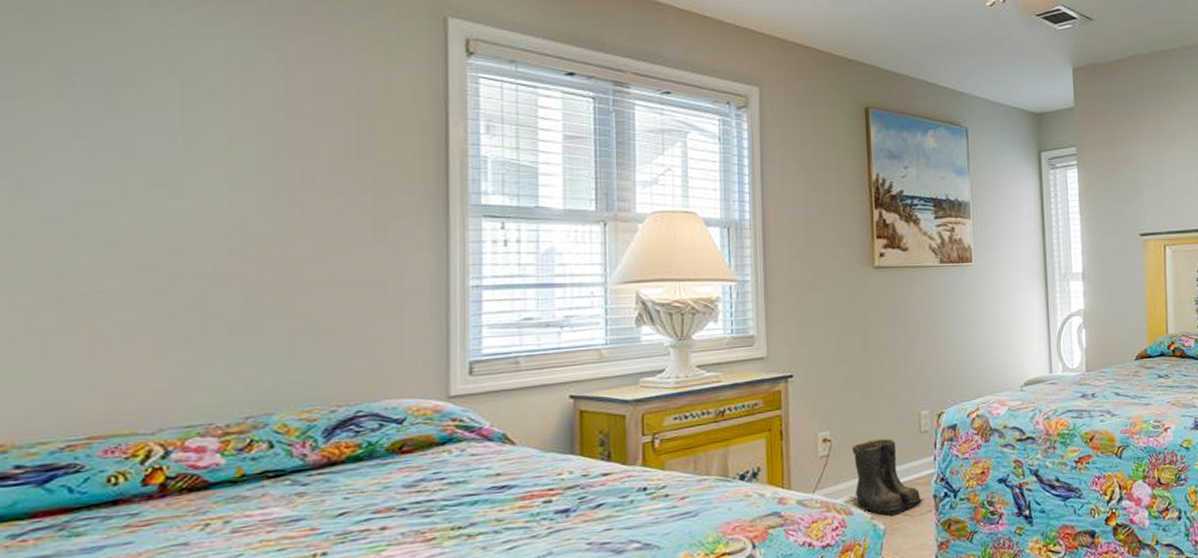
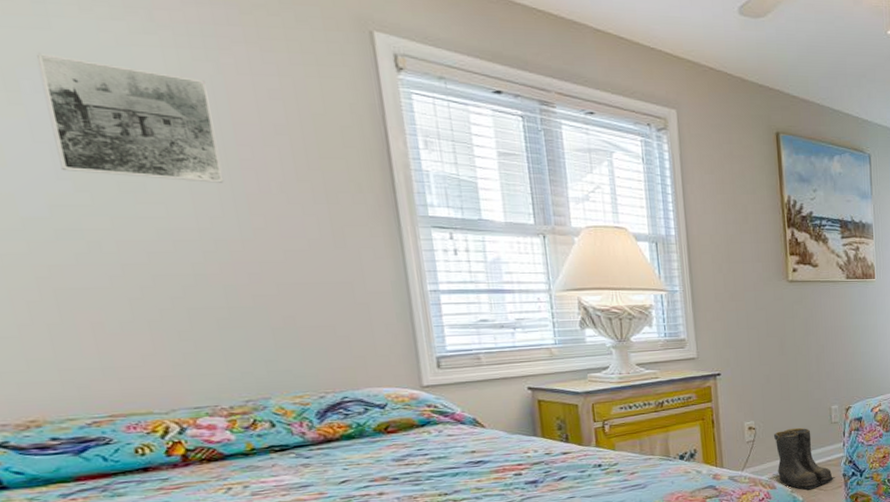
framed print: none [95,47,266,175] -> present [36,52,224,183]

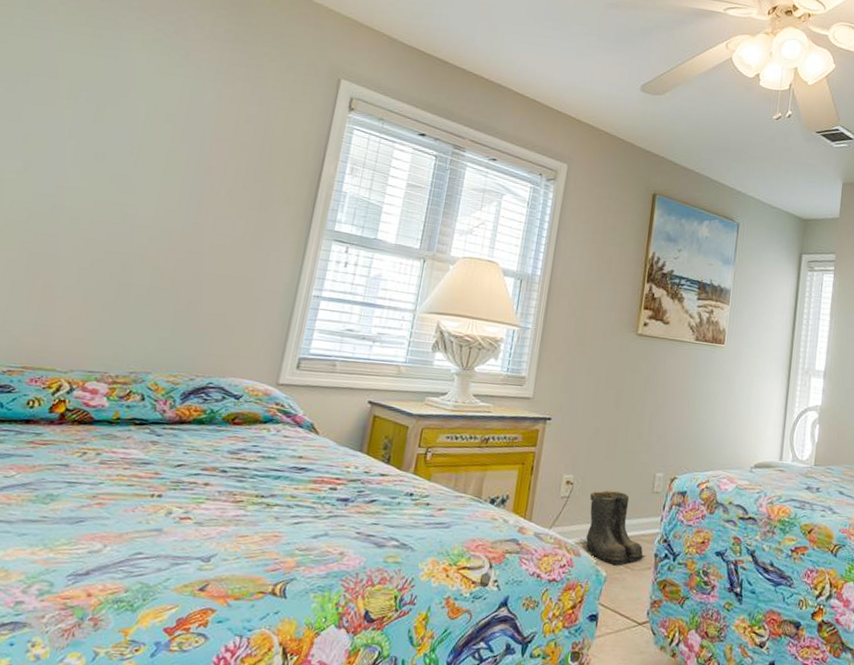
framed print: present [36,52,224,183] -> none [78,73,205,184]

